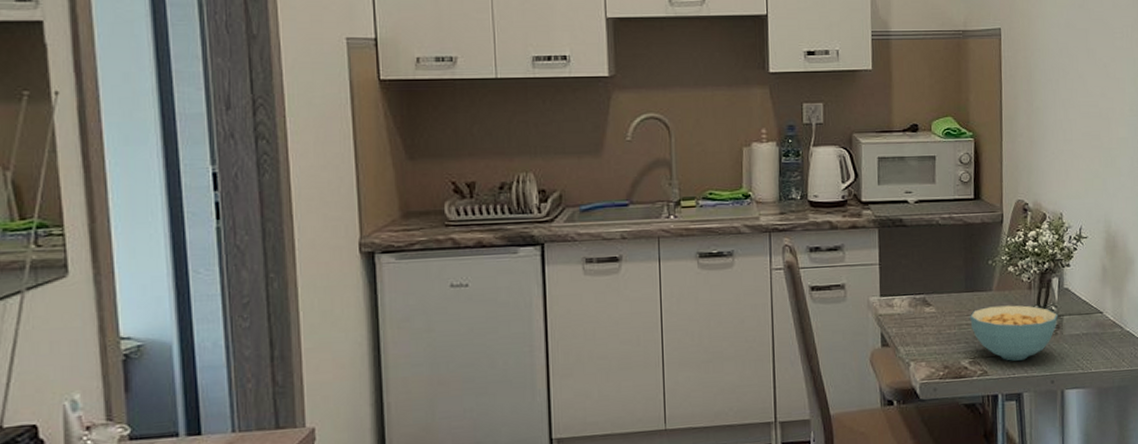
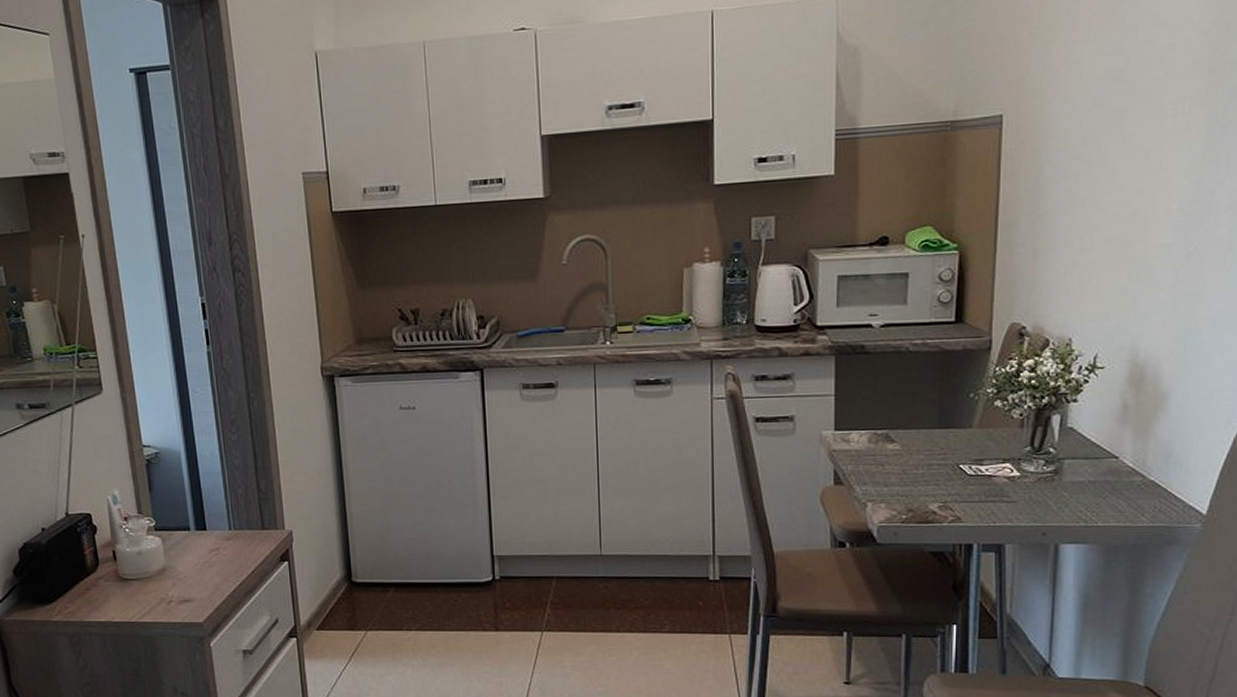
cereal bowl: present [970,305,1058,361] -> none [943,445,1056,508]

